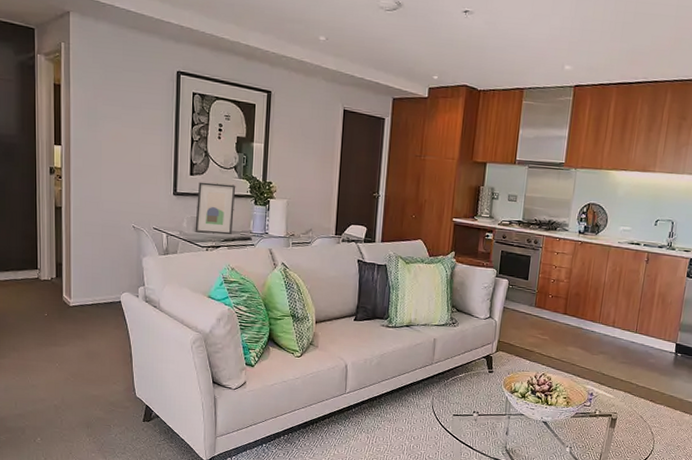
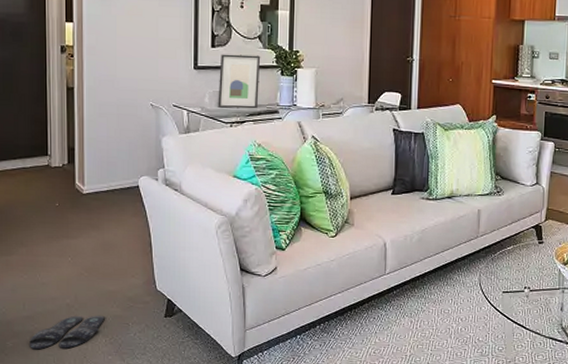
slippers: none [21,415,89,445] -> present [30,315,105,350]

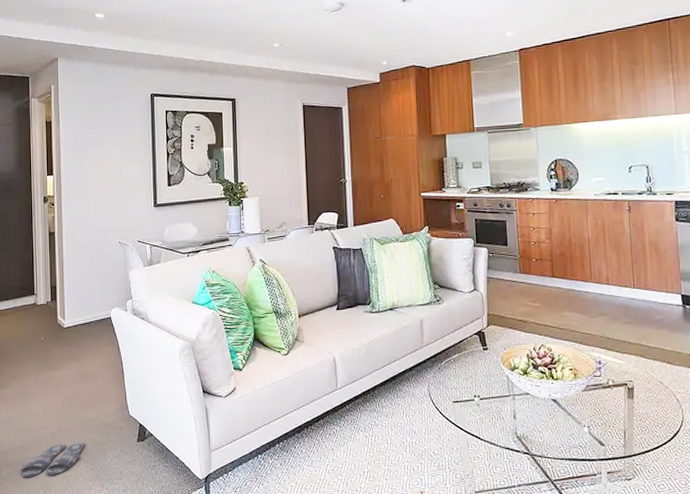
picture frame: present [218,54,261,109] -> none [175,189,211,240]

